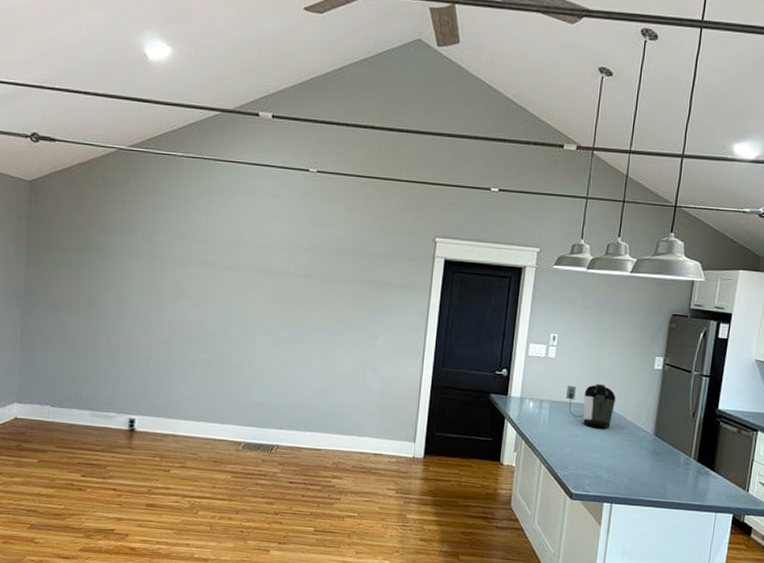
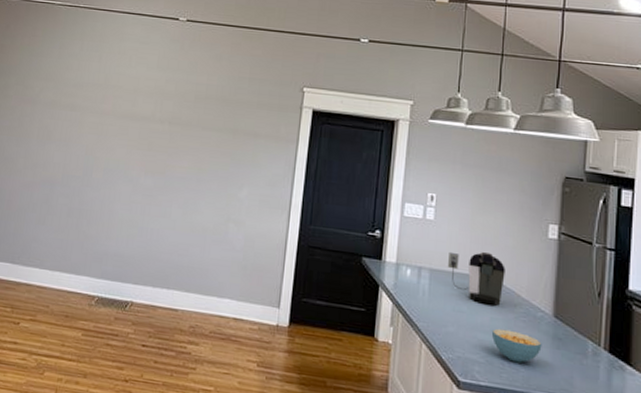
cereal bowl: none [601,448,643,475] -> present [491,328,542,363]

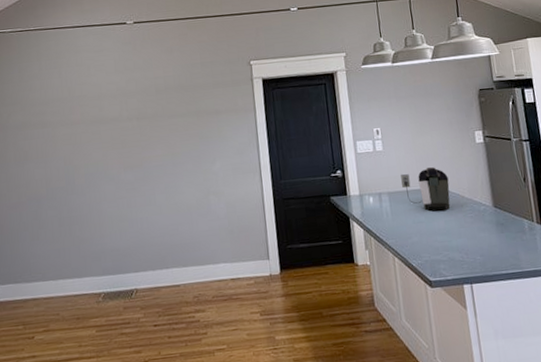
cereal bowl: present [491,328,542,363] -> none [447,227,490,253]

